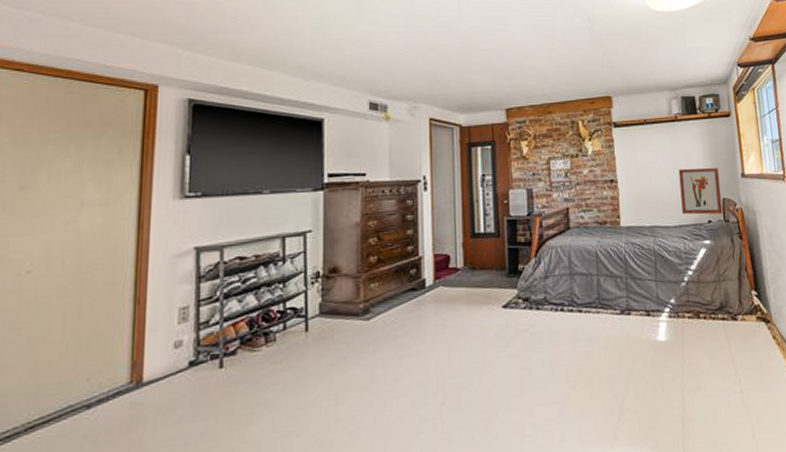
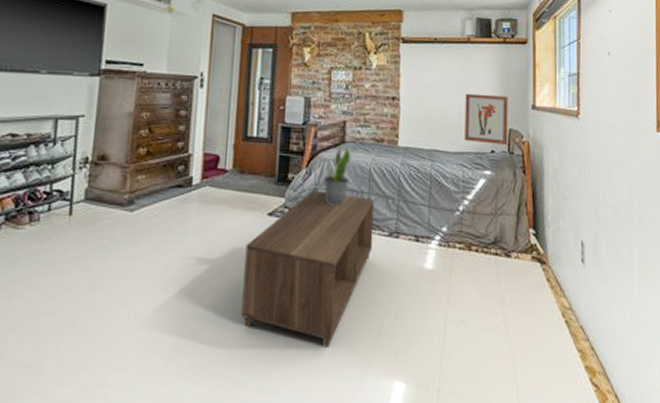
coffee table: none [484,277,607,430] -> present [242,189,374,347]
potted plant: none [552,233,578,291] -> present [323,147,351,205]

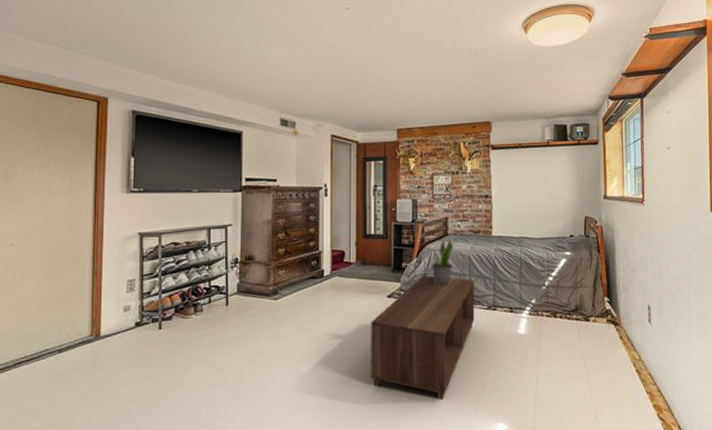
wall art: present [465,93,508,145] -> none [547,188,584,230]

